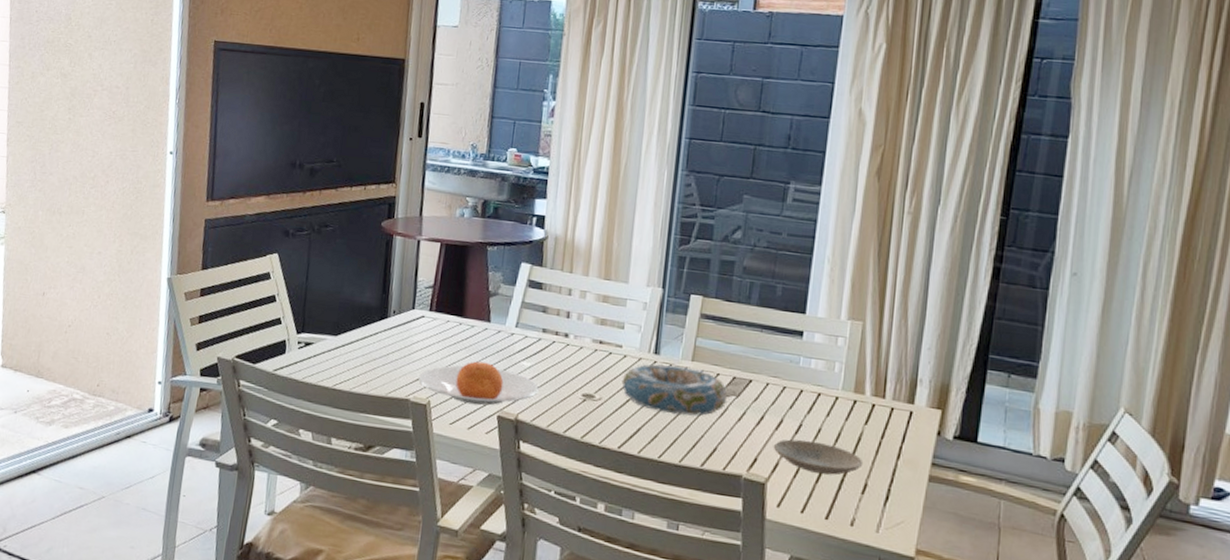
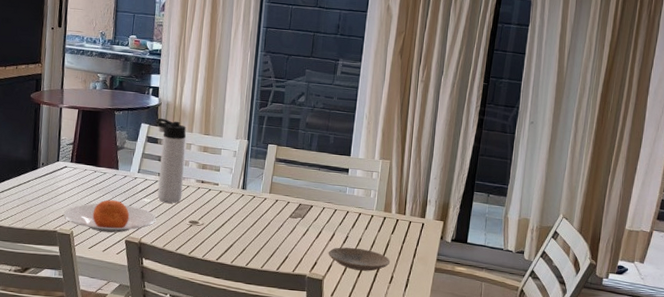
thermos bottle: none [540,256,581,370] -> present [156,118,187,203]
decorative bowl: present [621,363,728,417] -> none [218,196,296,234]

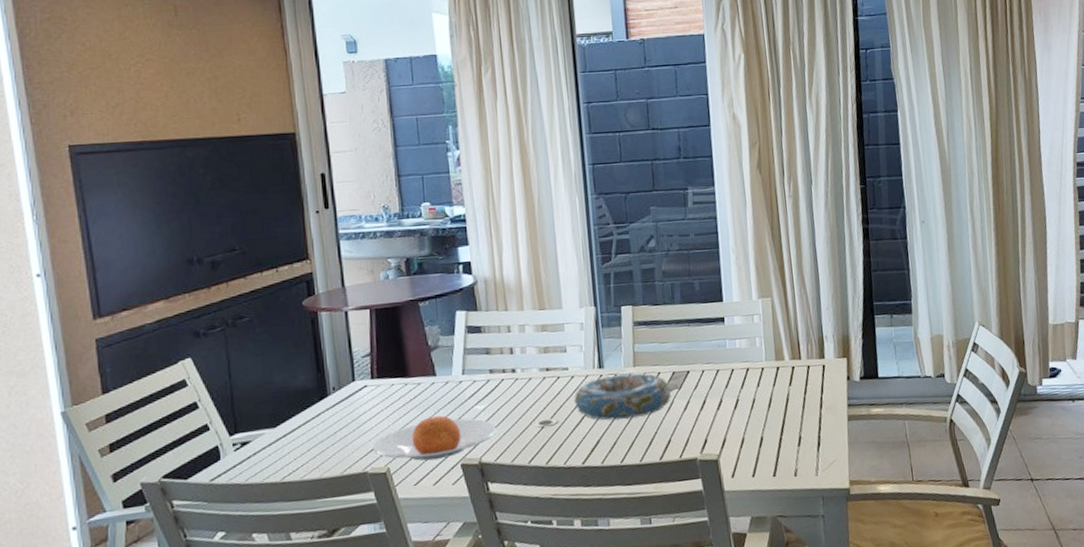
thermos bottle: present [156,118,187,203] -> none [474,299,525,406]
decorative bowl: none [218,196,296,234] -> present [574,372,672,422]
plate: present [328,247,391,271] -> none [718,410,795,439]

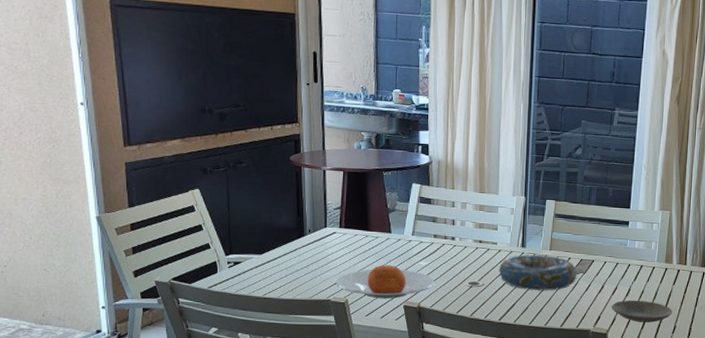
plate: none [718,410,795,439] -> present [611,300,673,323]

